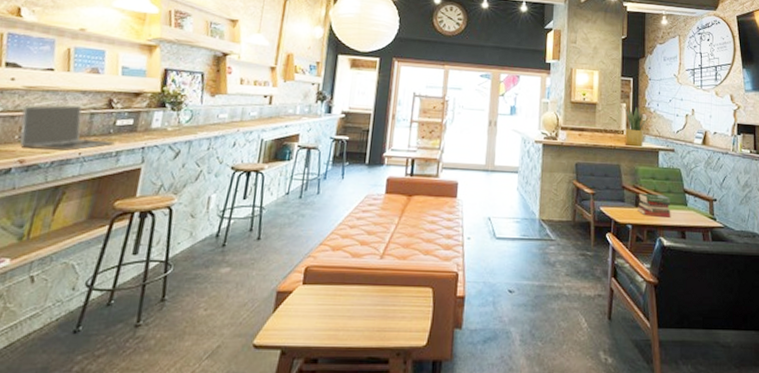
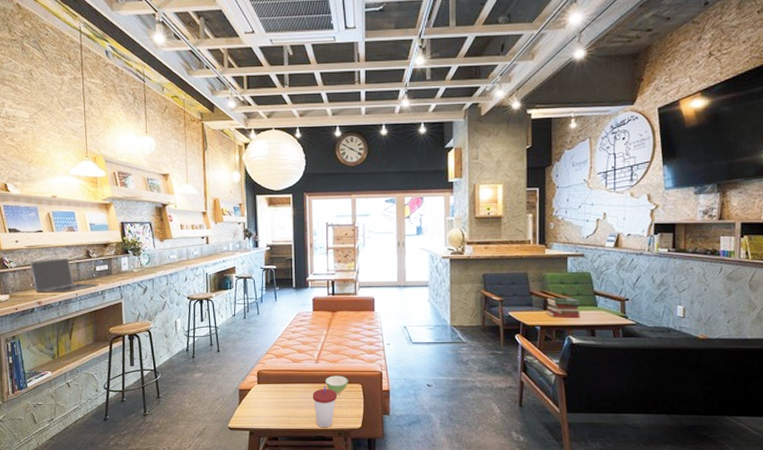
cup: none [370,289,401,346] -> present [312,386,337,428]
bowl: none [388,276,417,302] -> present [325,375,348,395]
planter: present [624,106,646,147] -> none [531,216,554,255]

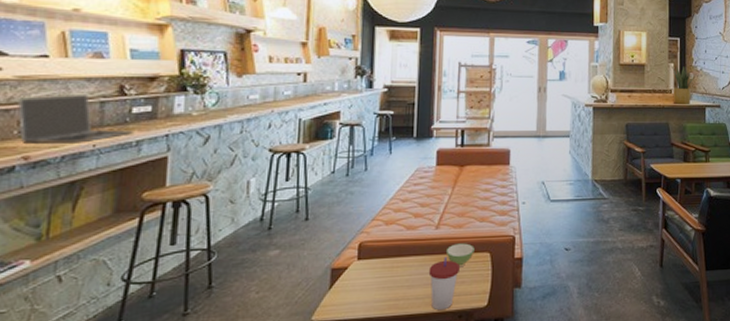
planter: none [531,216,554,255] -> present [672,66,693,105]
books: present [546,297,581,318] -> none [686,148,718,170]

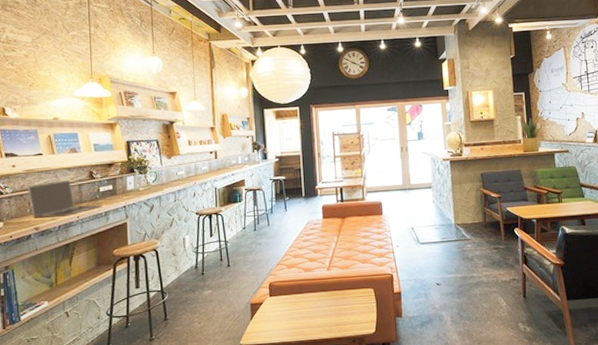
cup: present [428,257,460,311] -> none [325,293,350,337]
bowl: present [445,243,475,268] -> none [337,281,360,301]

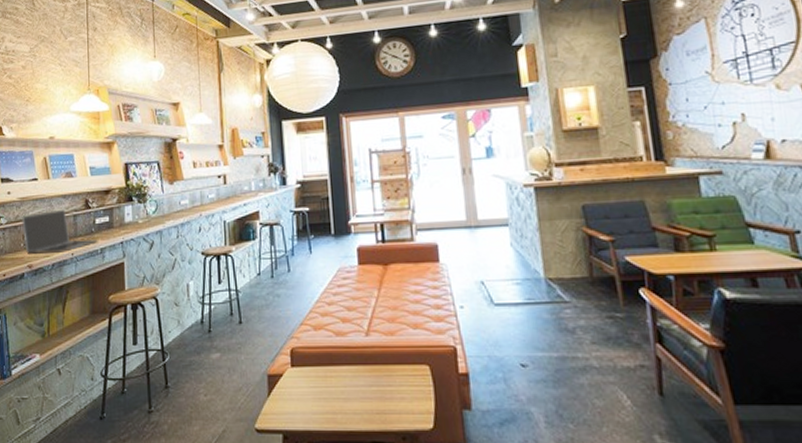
planter: present [519,118,540,153] -> none [639,123,674,176]

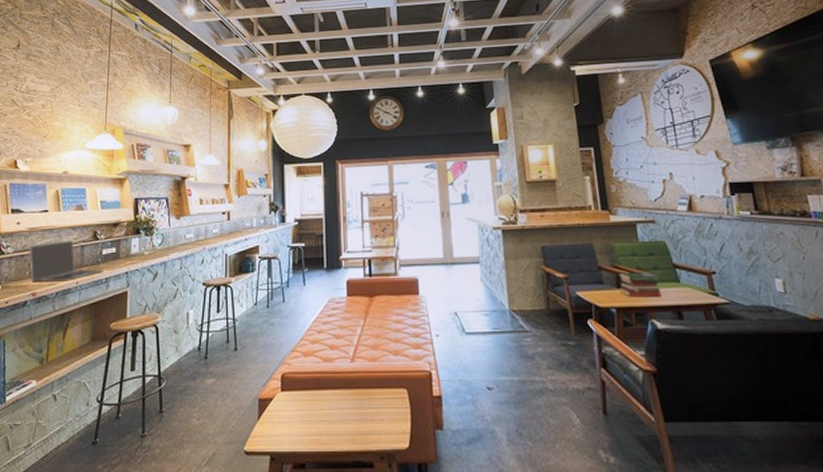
books: none [678,232,731,263] -> present [619,271,662,298]

